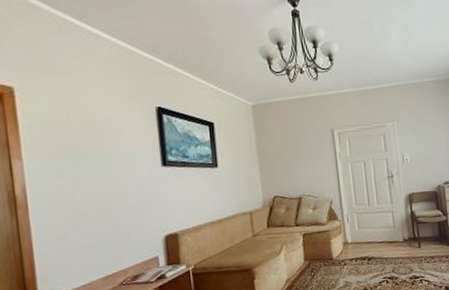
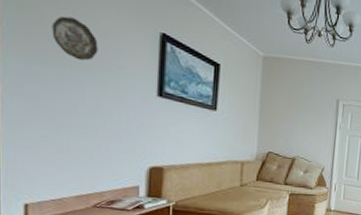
decorative plate: none [63,113,105,150] -> present [52,16,98,61]

